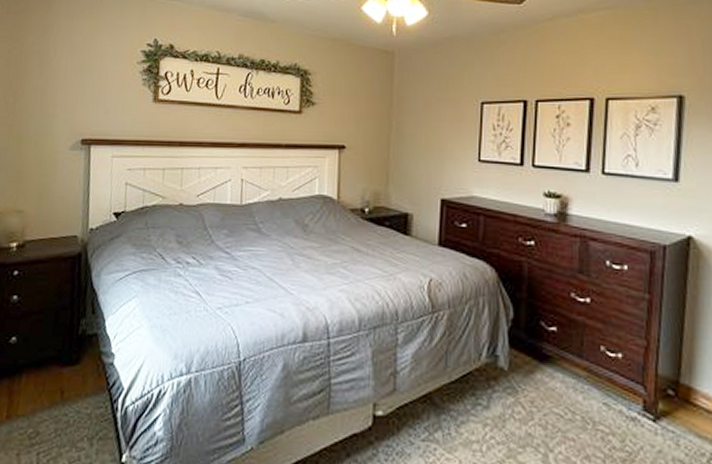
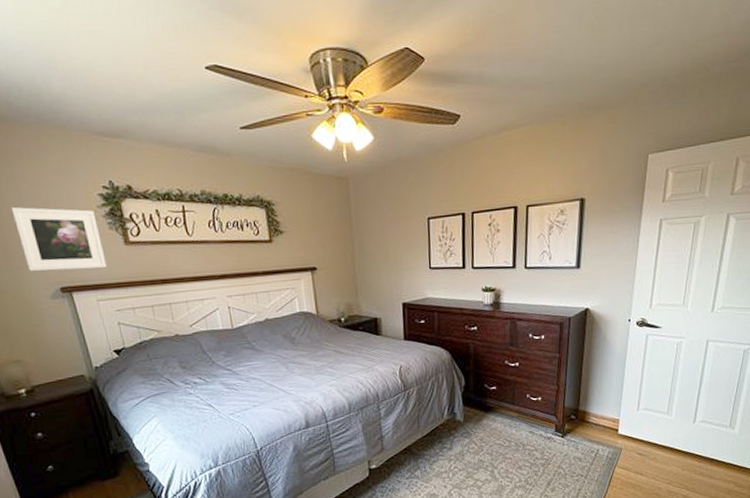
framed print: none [58,58,133,124] -> present [12,207,107,271]

